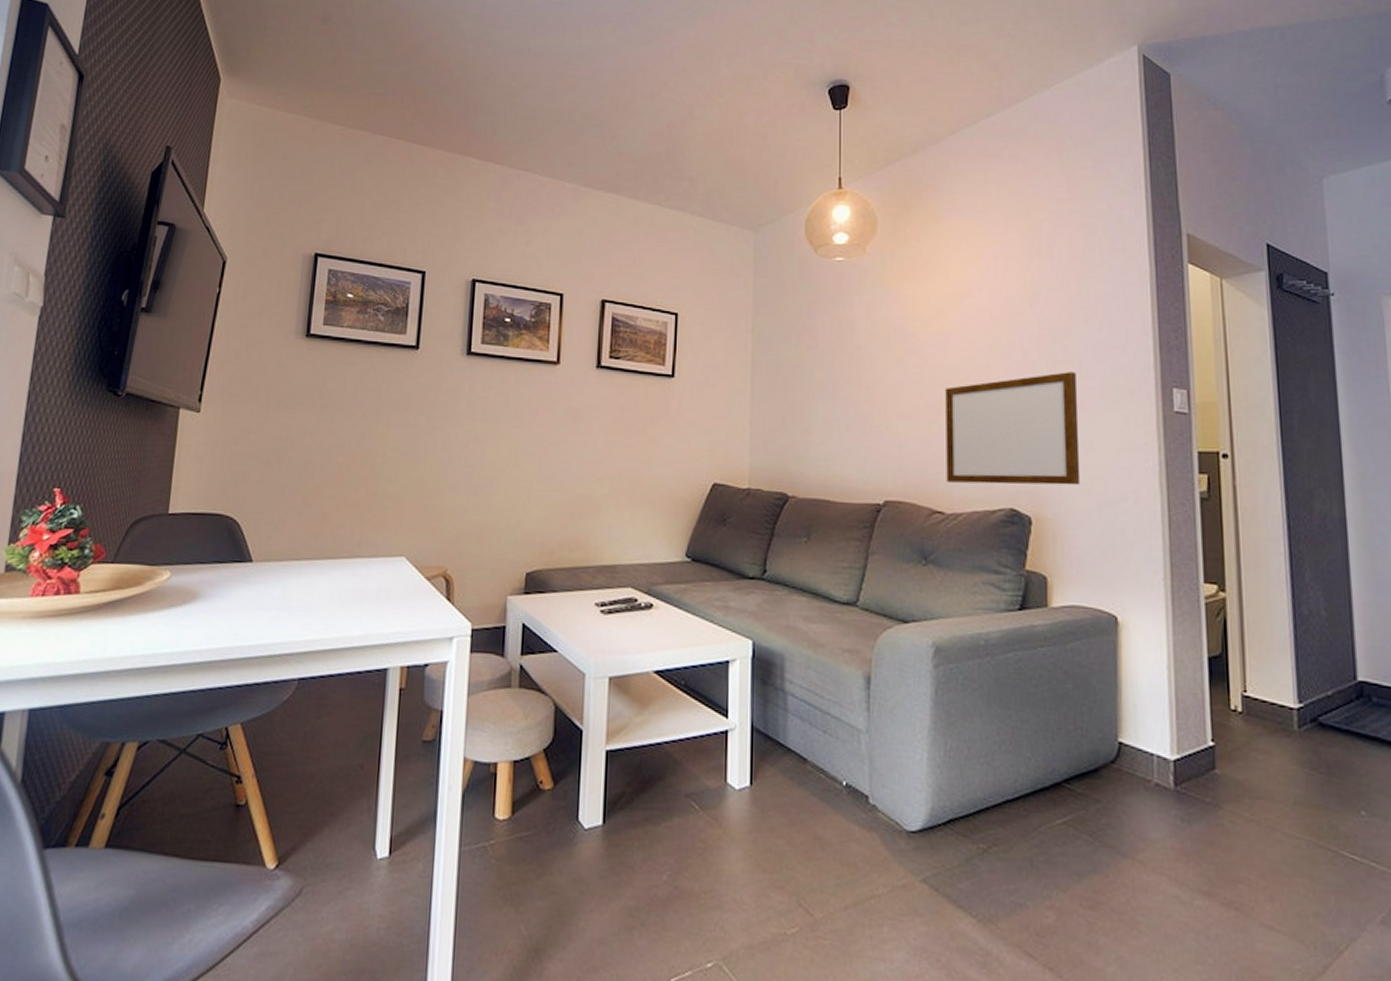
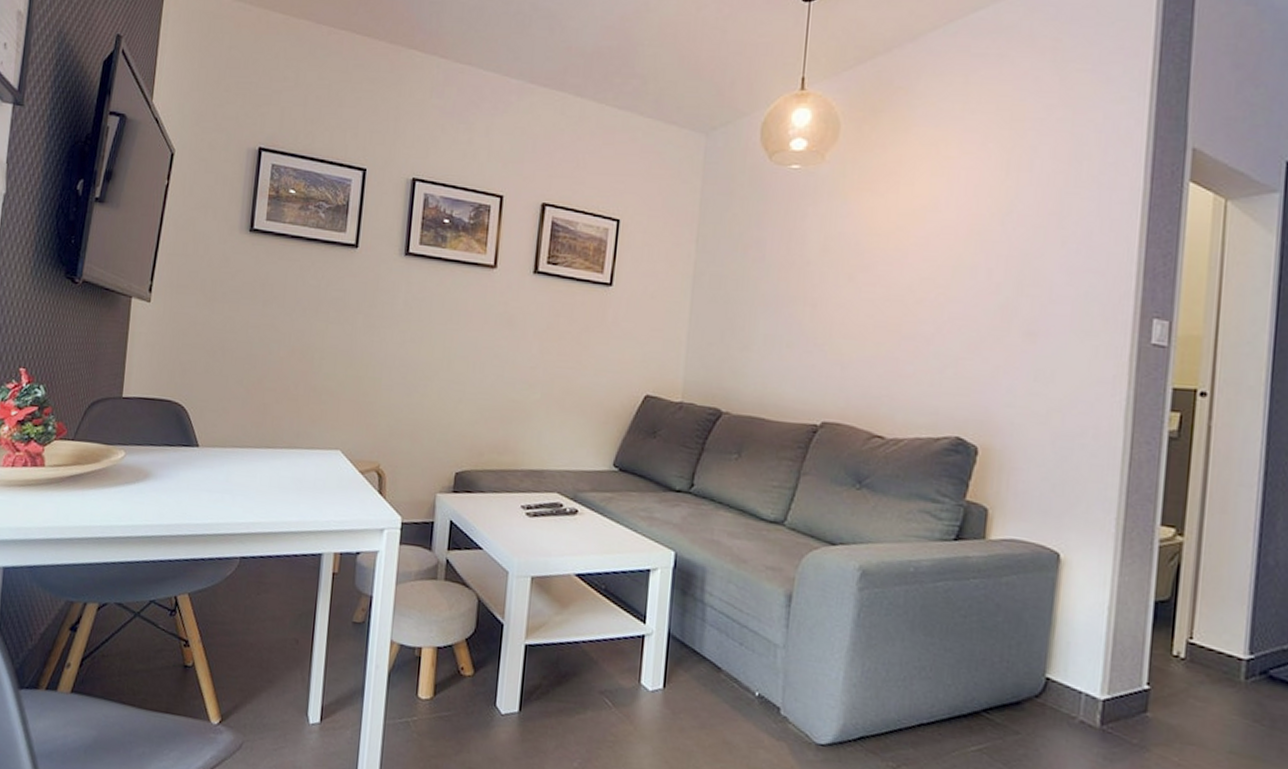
writing board: present [945,372,1081,486] -> none [890,296,1044,417]

